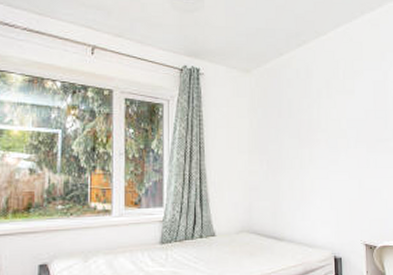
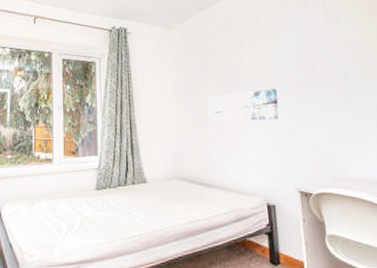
wall art: none [281,143,351,174] -> present [207,89,279,122]

